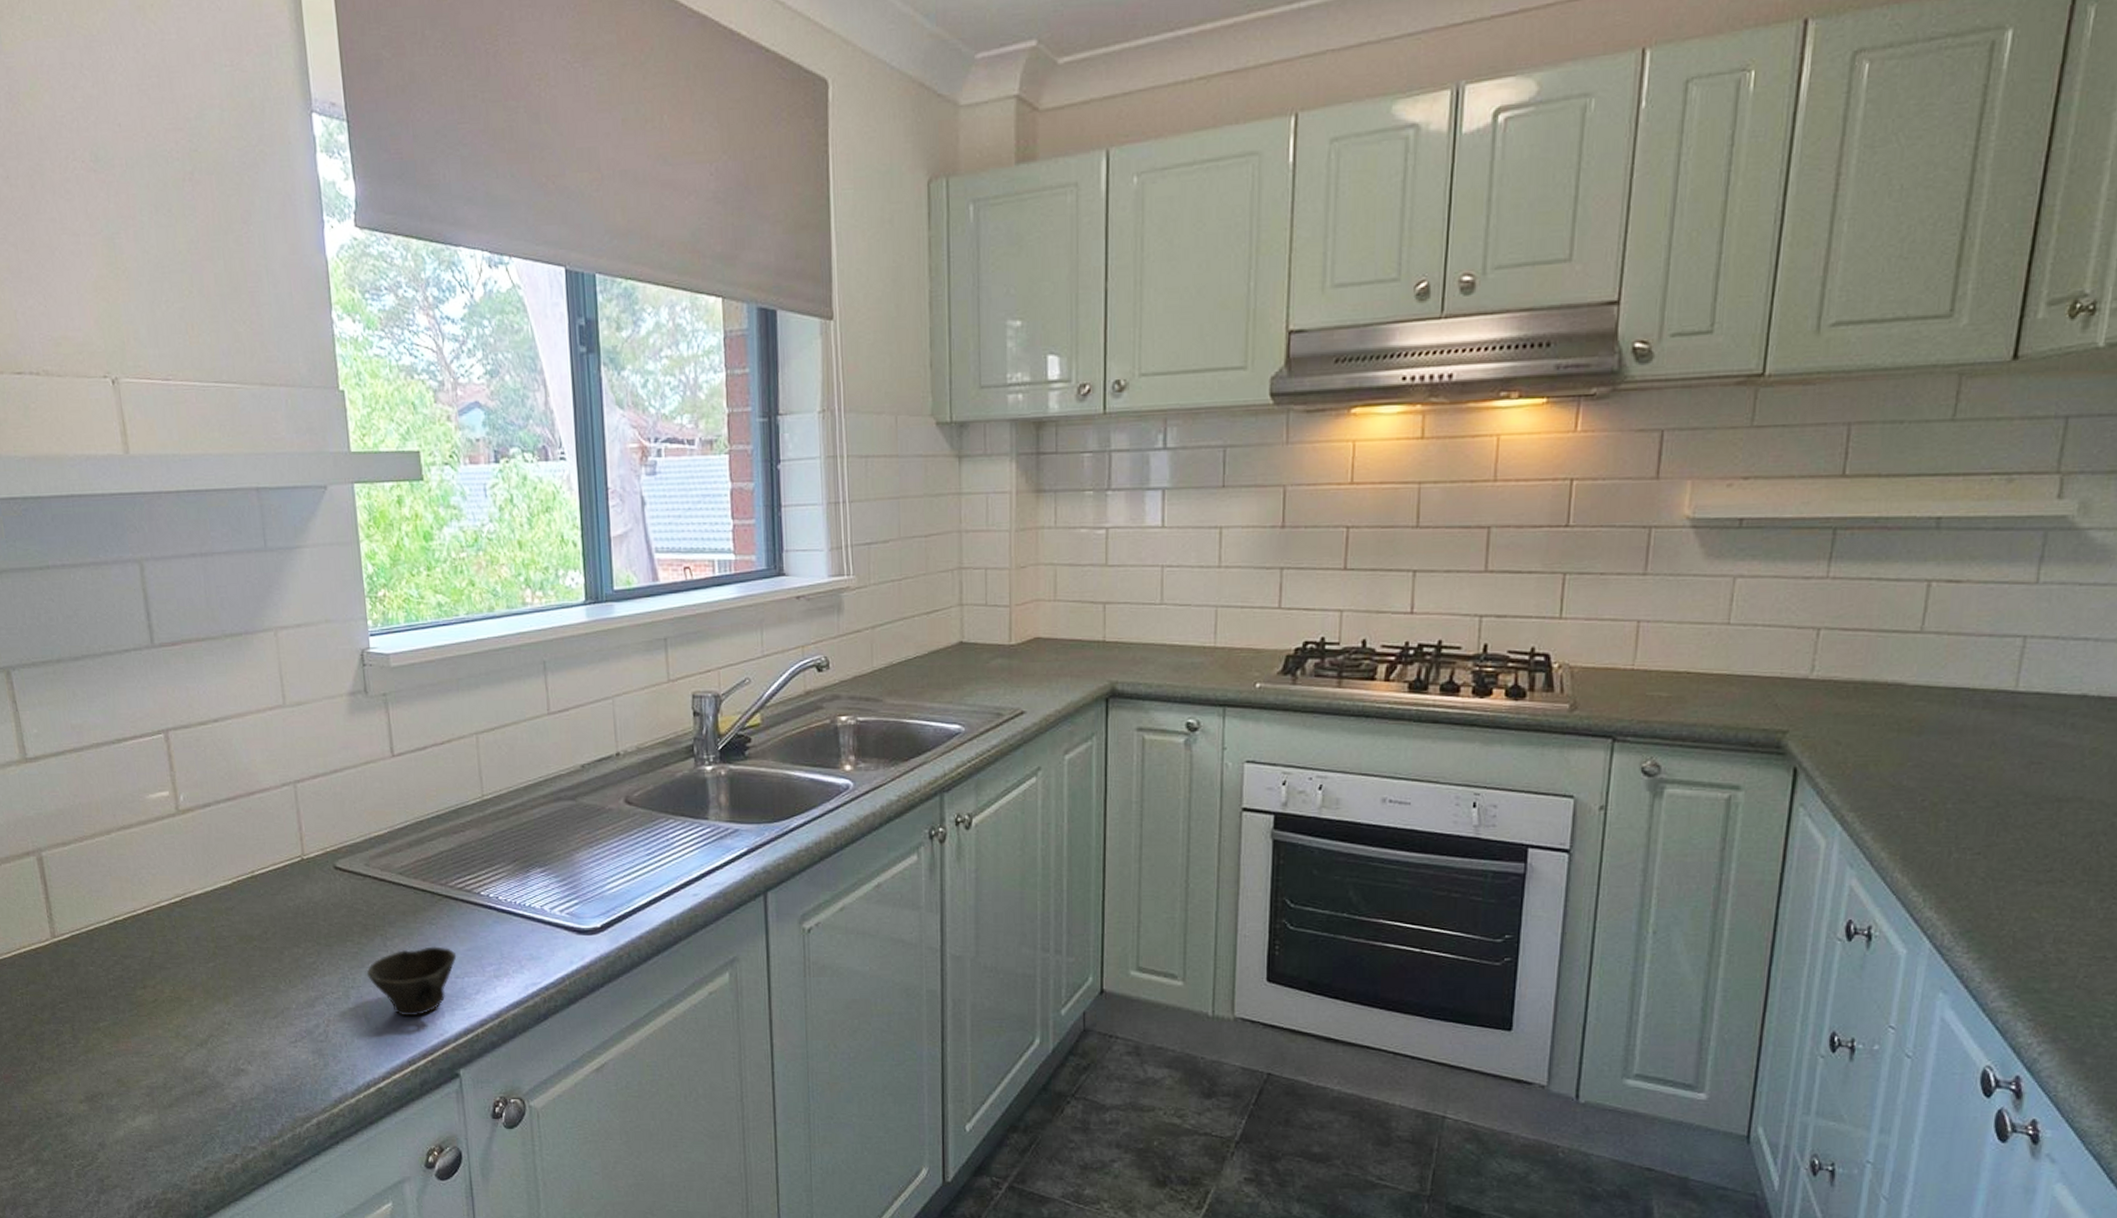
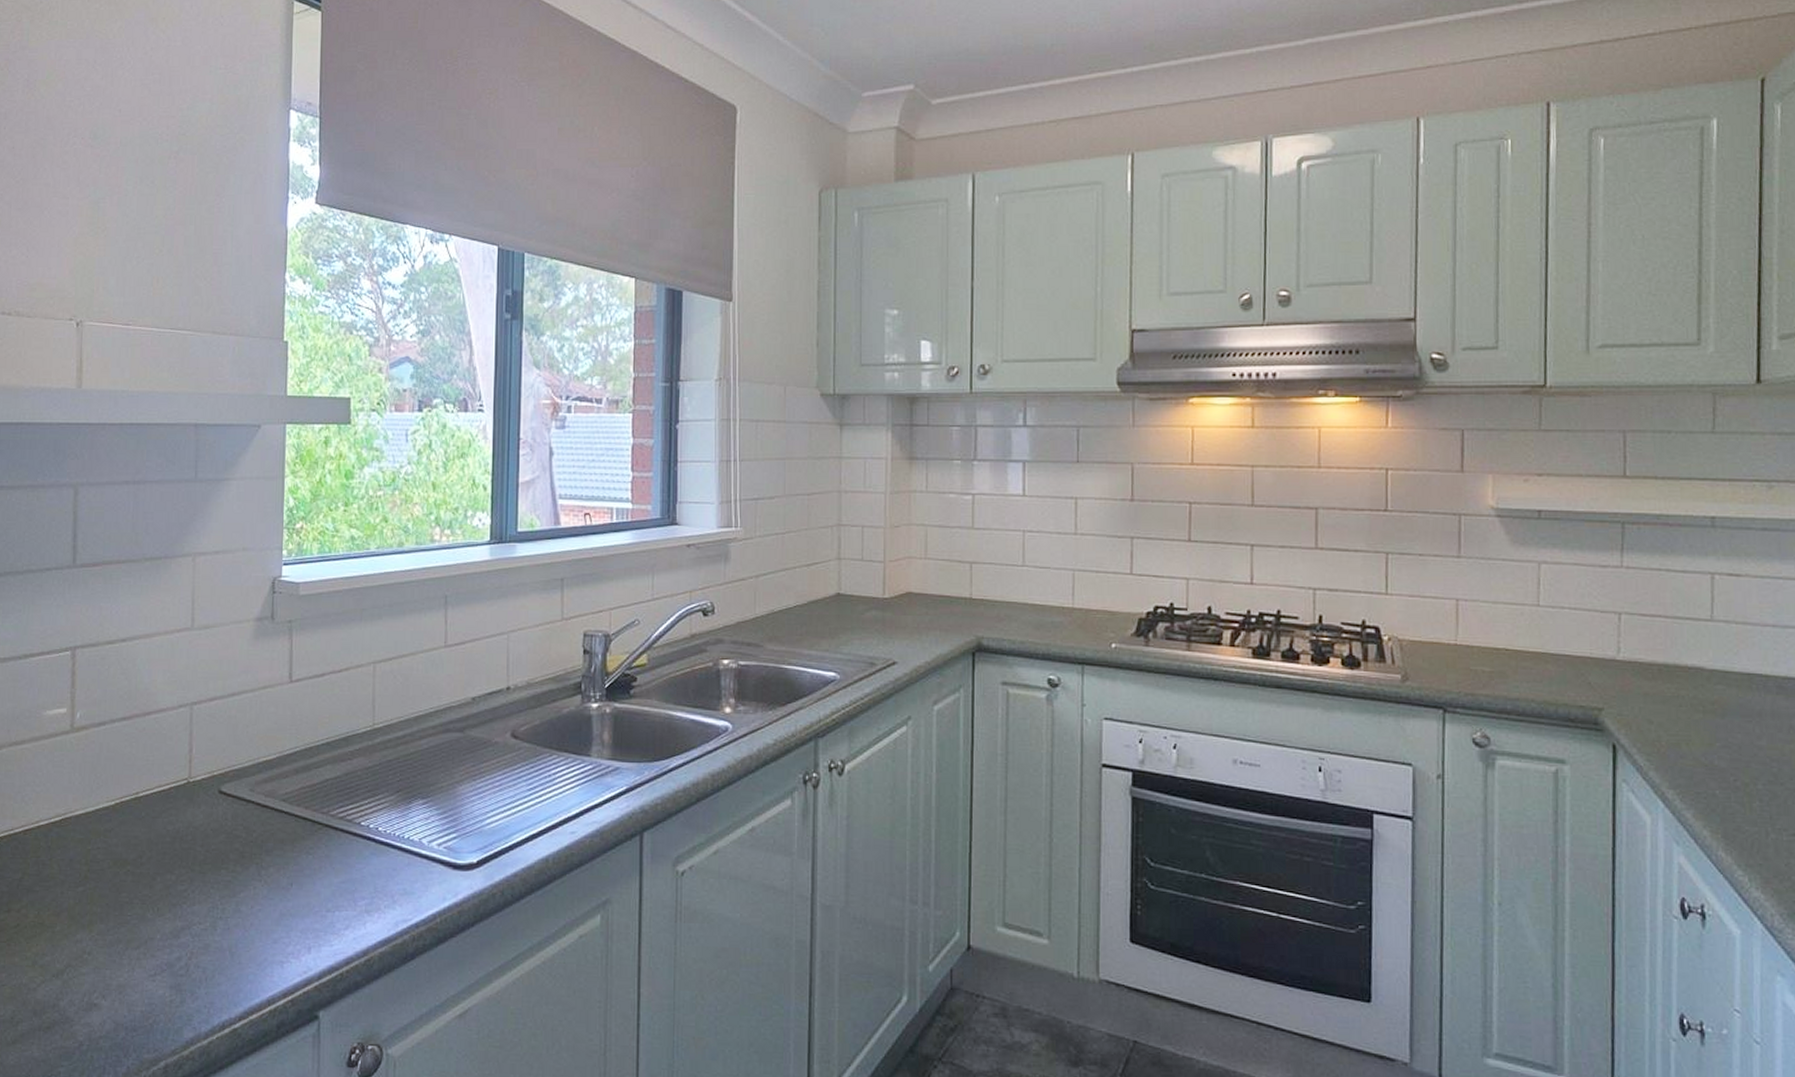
cup: present [366,946,457,1017] -> none [237,877,330,952]

